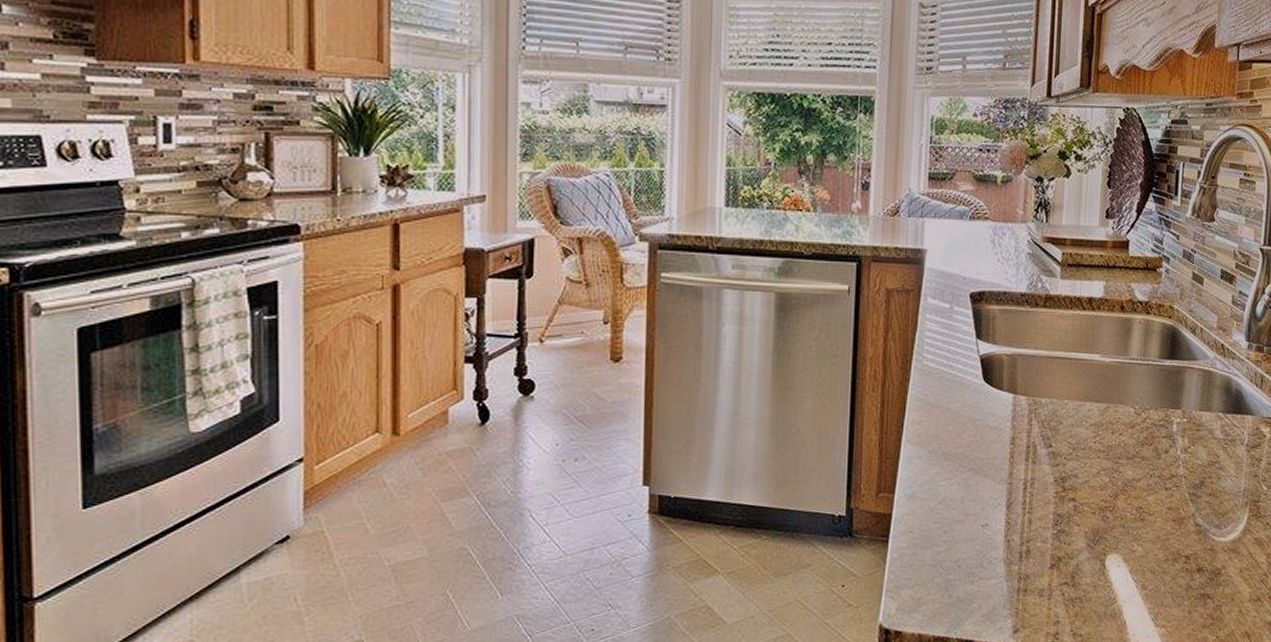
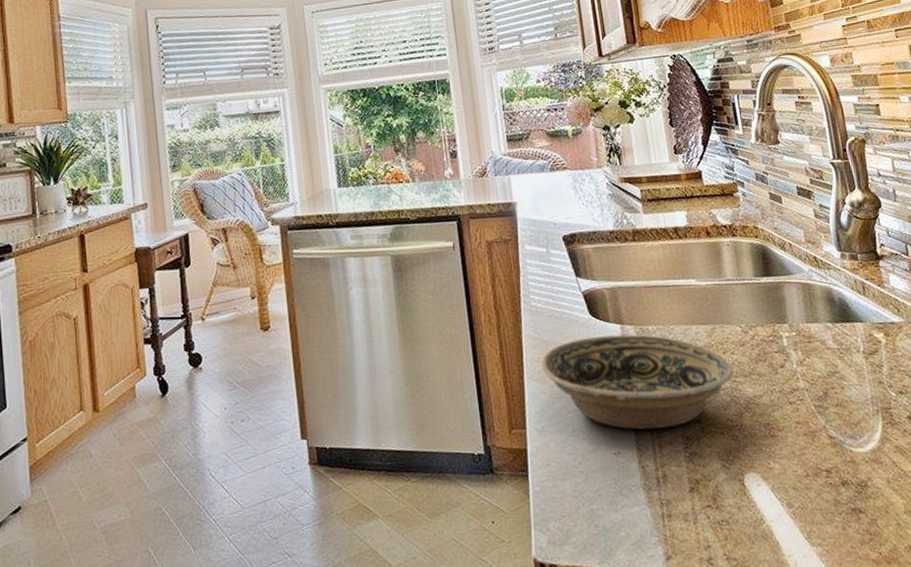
bowl: none [923,404,1118,504] -> present [541,334,734,430]

